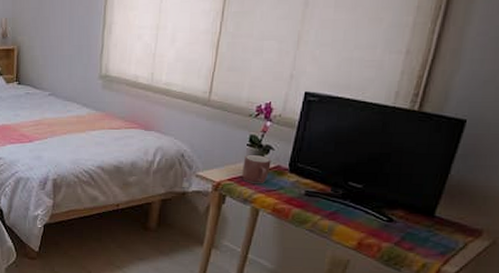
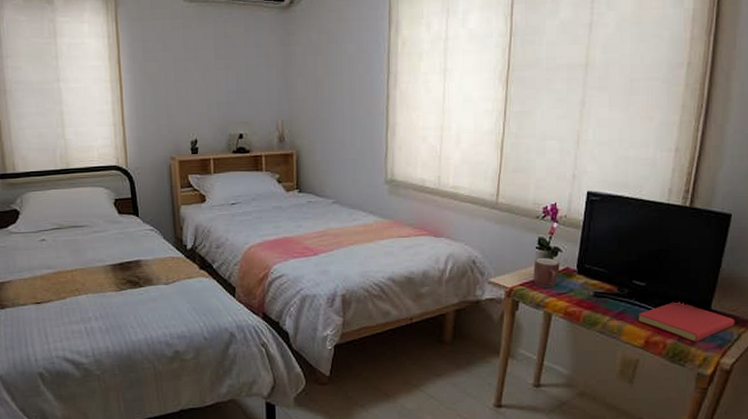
book: none [351,204,462,249] -> present [637,300,735,343]

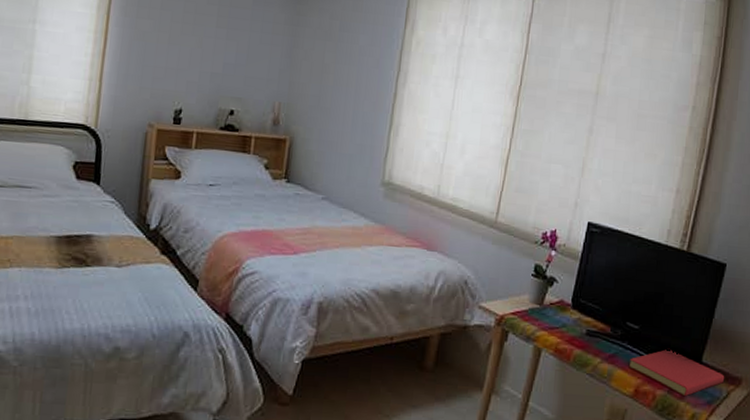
mug: present [533,257,560,288] -> none [526,285,555,321]

